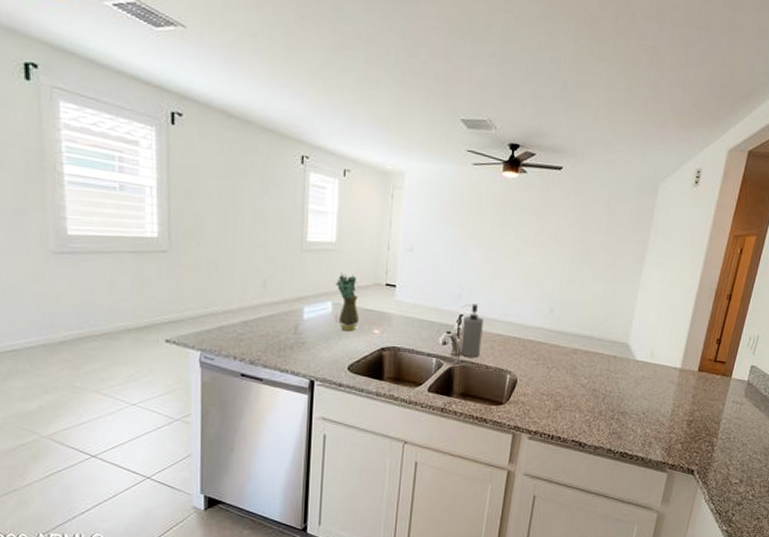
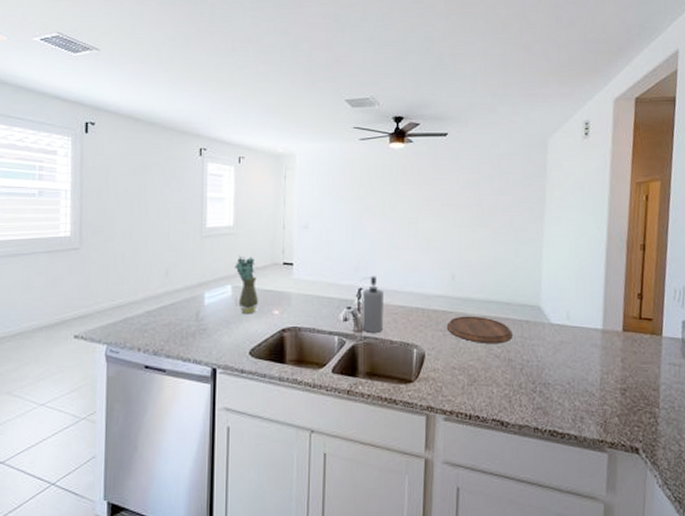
cutting board: none [540,347,600,374] -> present [446,316,513,343]

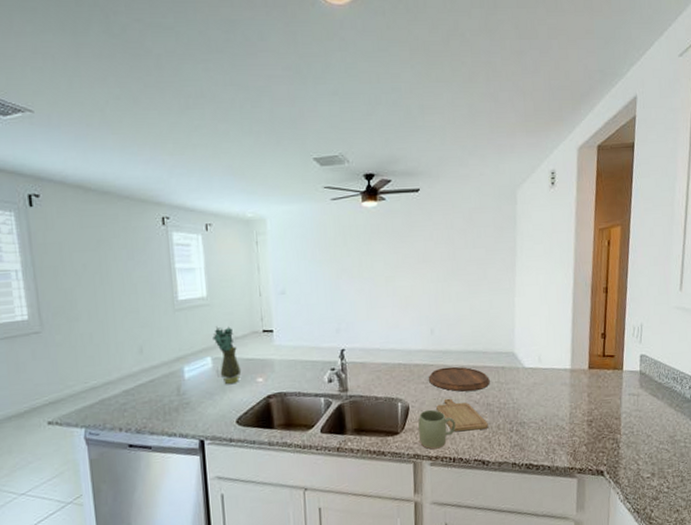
soap dispenser: present [359,276,384,332] -> none [341,336,368,391]
mug: none [432,359,474,403] -> present [418,409,456,450]
chopping board: none [454,349,509,387] -> present [436,398,488,432]

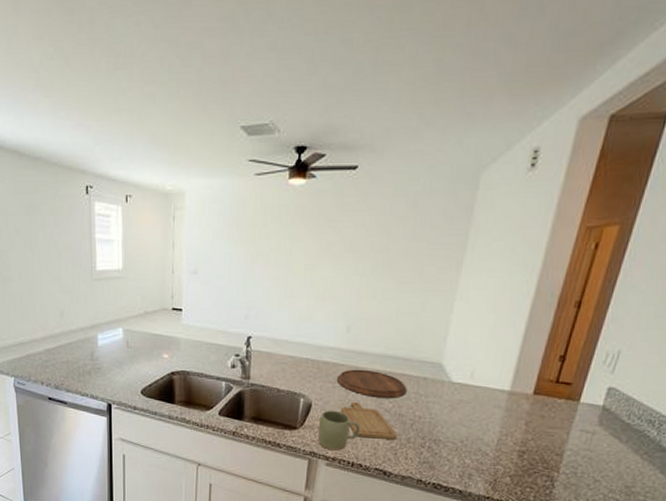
vase: present [213,326,242,384] -> none [125,299,149,356]

